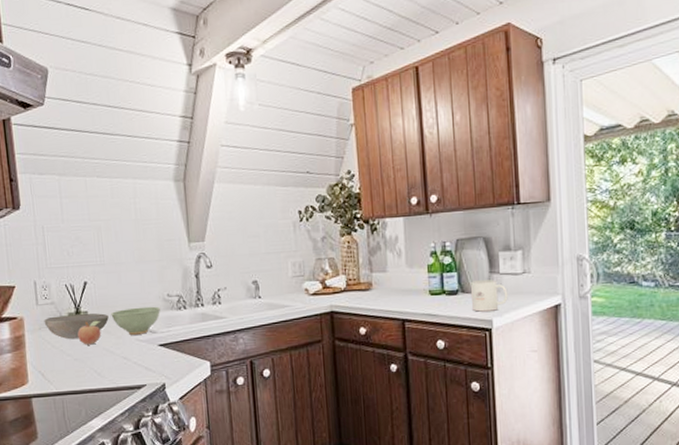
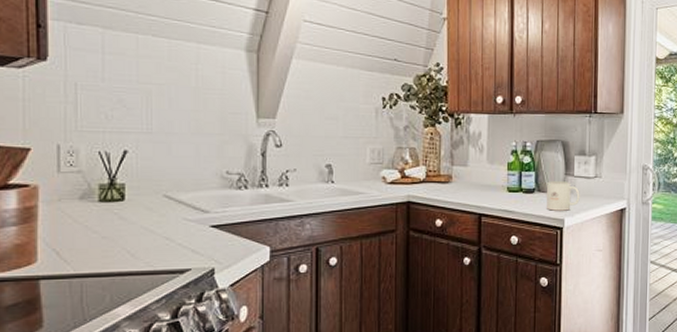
bowl: present [44,313,109,340] -> none [66,185,151,215]
fruit: present [77,320,101,345] -> none [109,194,140,222]
bowl: present [111,306,161,335] -> none [154,183,218,213]

